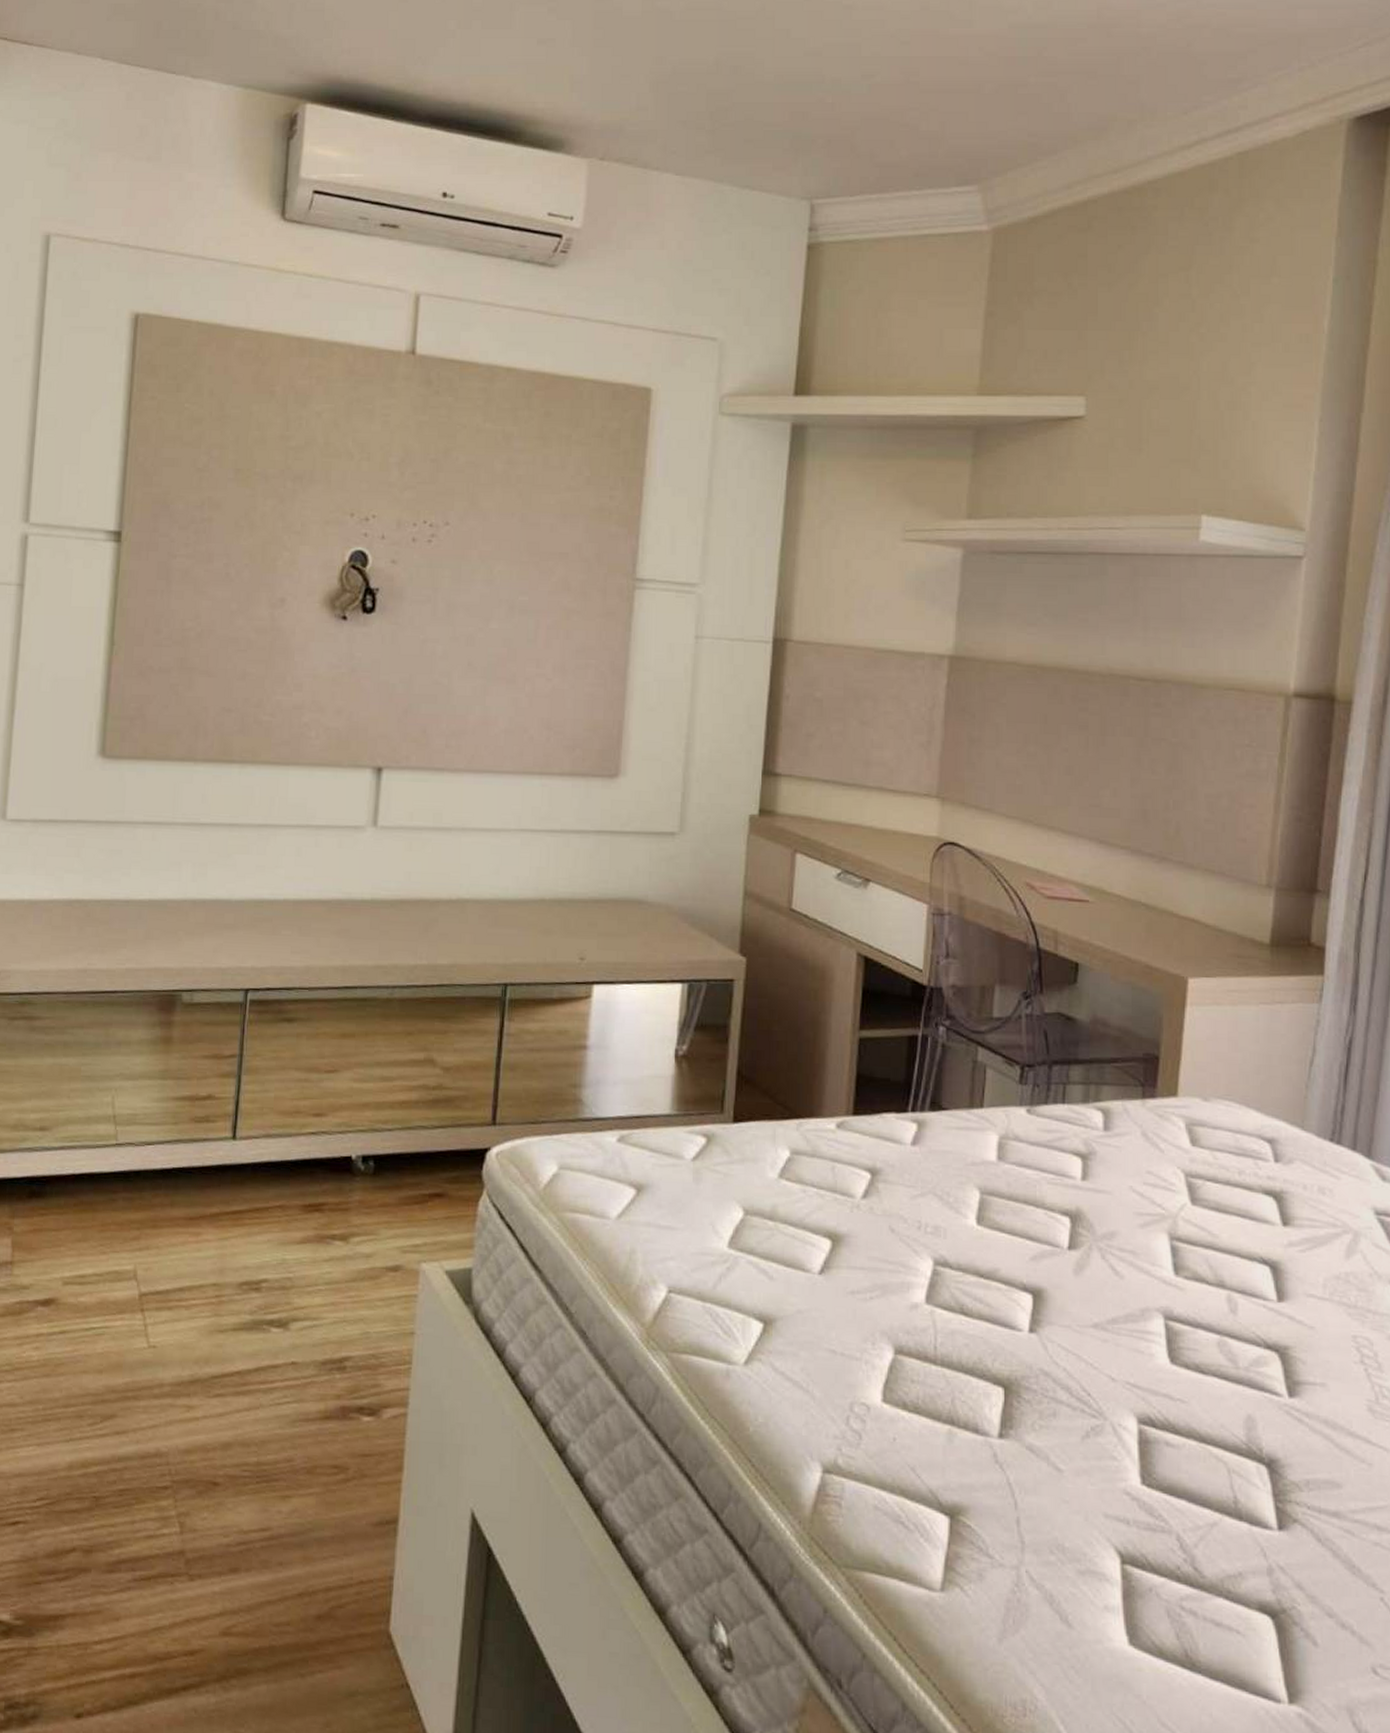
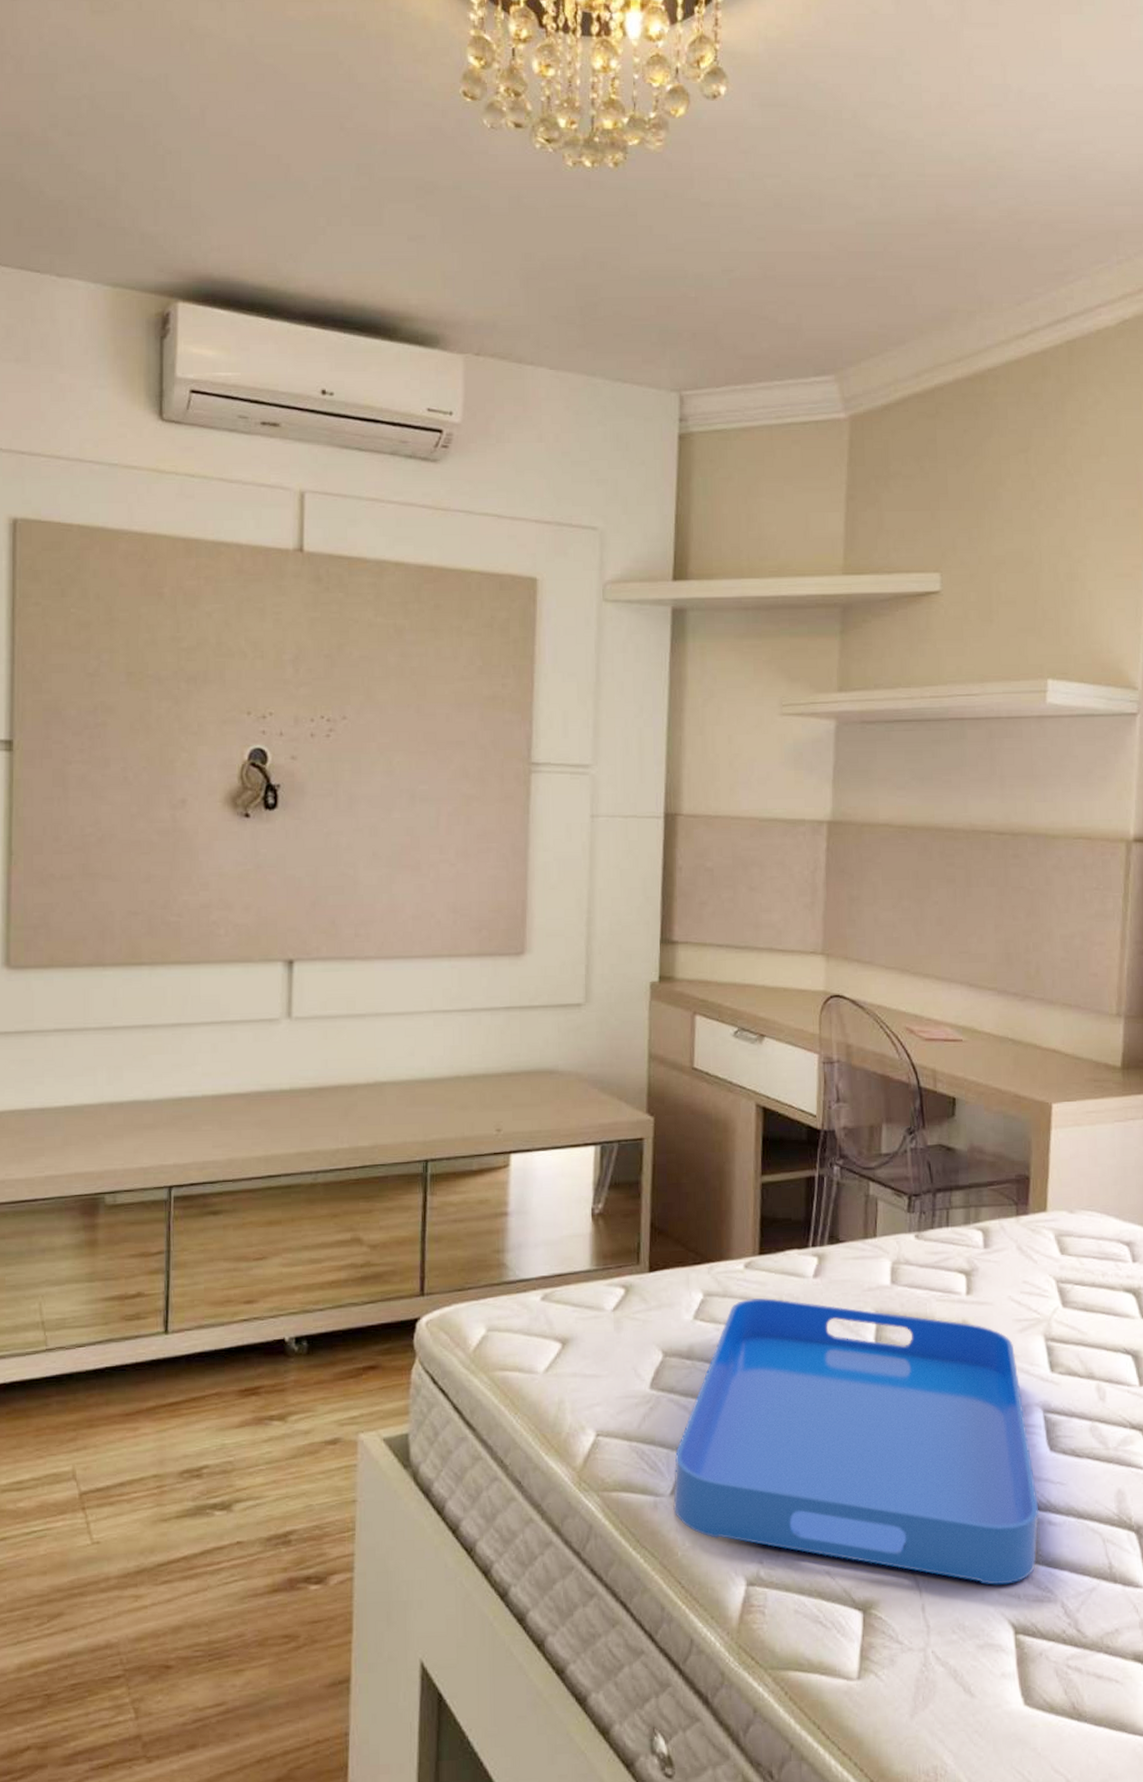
serving tray: none [747,1161,1155,1507] -> present [673,1298,1039,1585]

